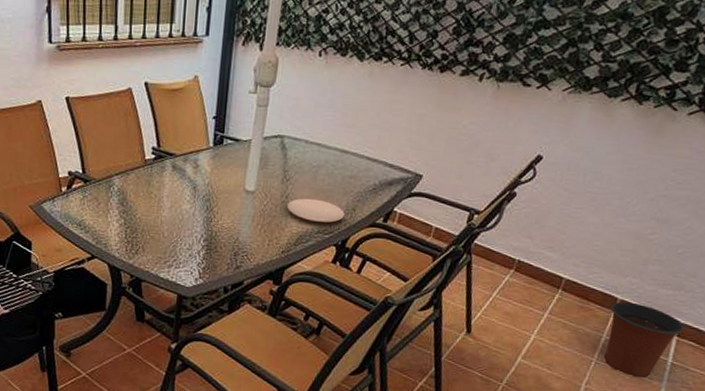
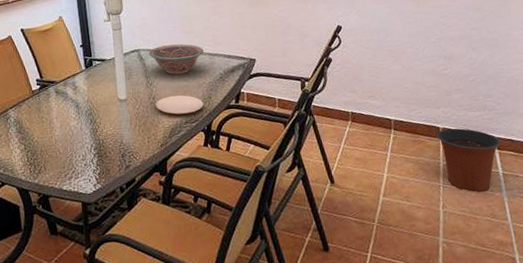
bowl: none [293,136,363,176] -> present [148,43,205,75]

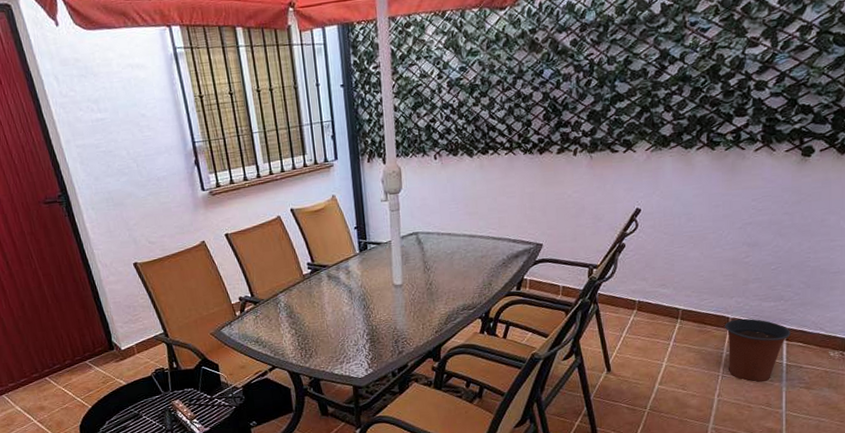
bowl: present [148,43,205,75] -> none [427,226,488,260]
plate: present [156,95,204,115] -> none [433,281,483,301]

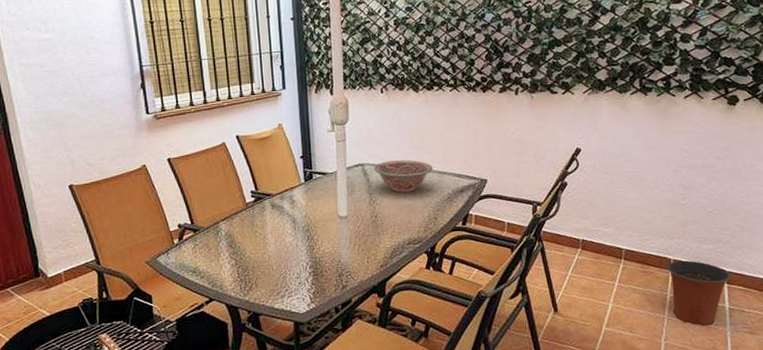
bowl: none [427,226,488,260] -> present [373,159,434,193]

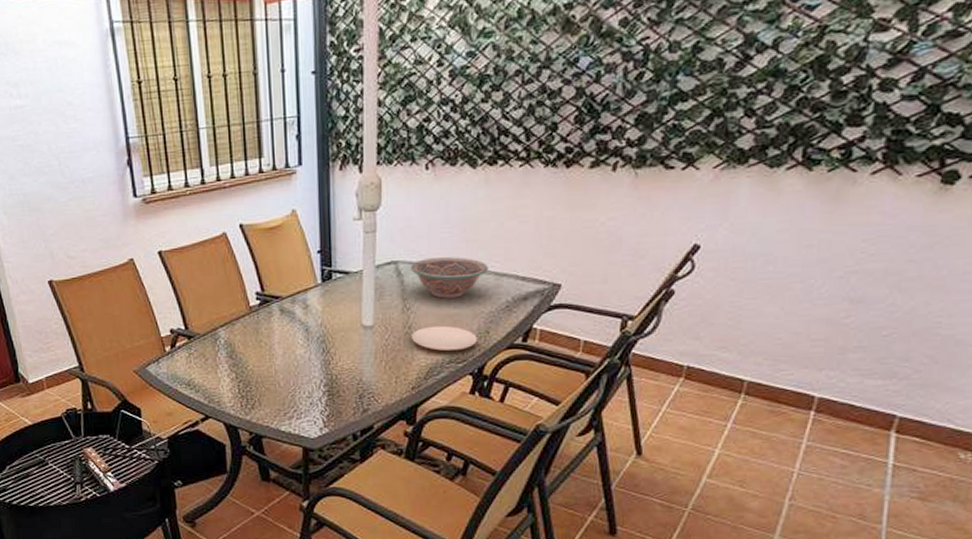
plate: none [378,214,428,235] -> present [412,325,477,352]
flowerpot: present [667,260,731,327] -> none [807,399,903,486]

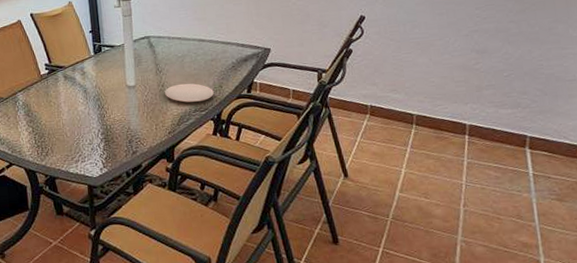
bowl: present [409,257,489,299] -> none [158,31,217,63]

